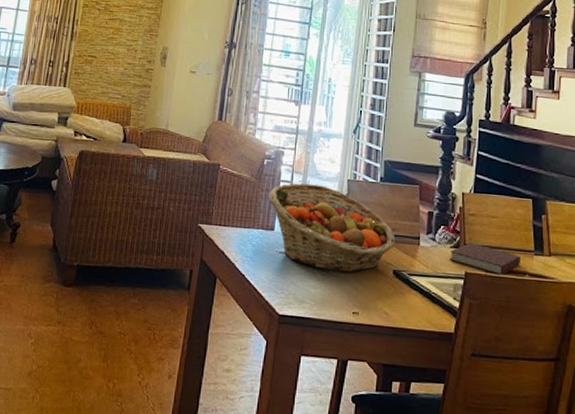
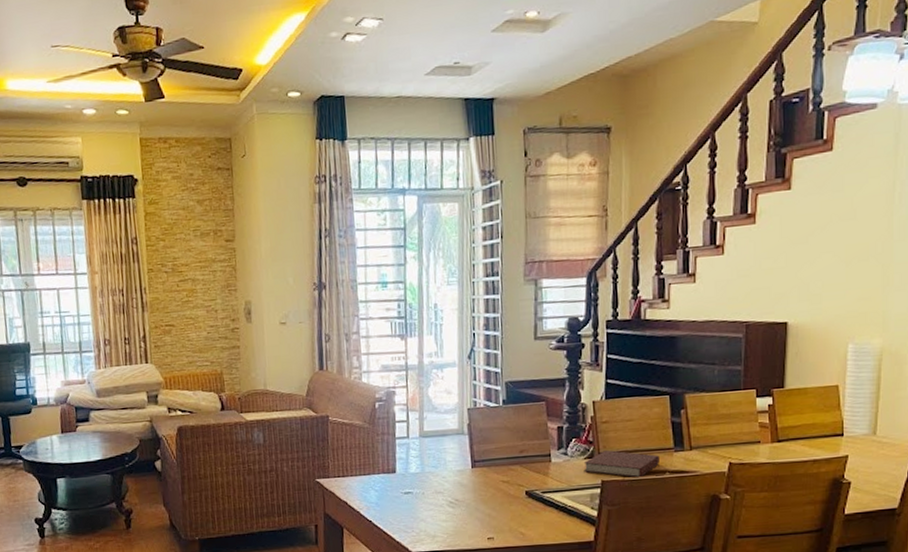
fruit basket: present [269,183,395,273] -> none [386,419,525,503]

